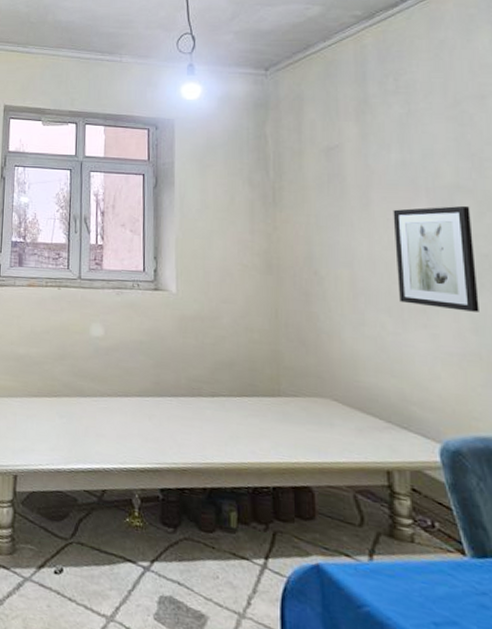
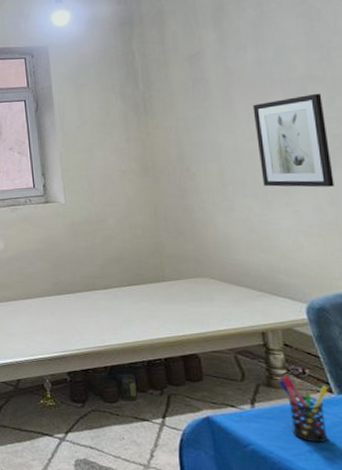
pen holder: none [402,526,460,615] -> present [278,375,328,443]

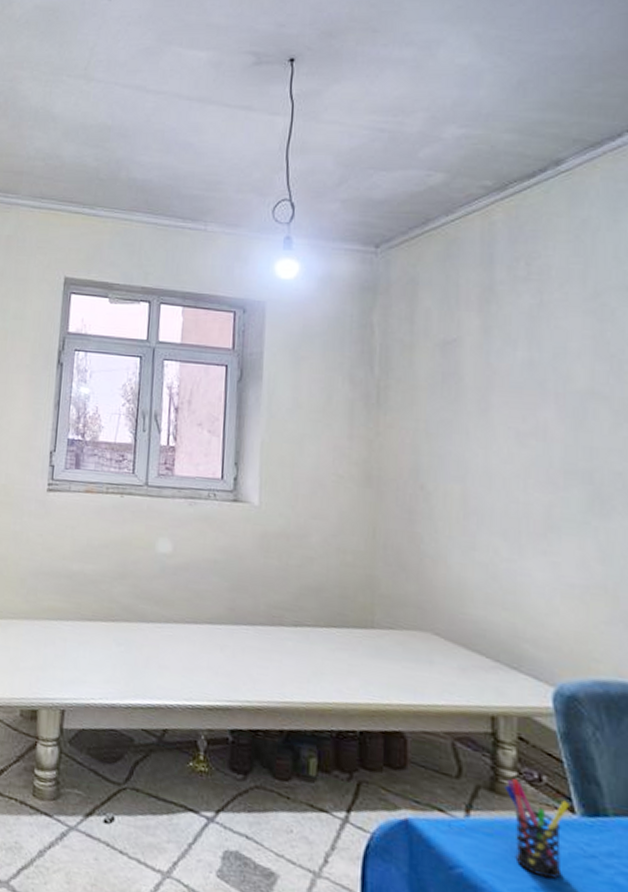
wall art: present [252,93,334,188] -> none [515,414,608,539]

